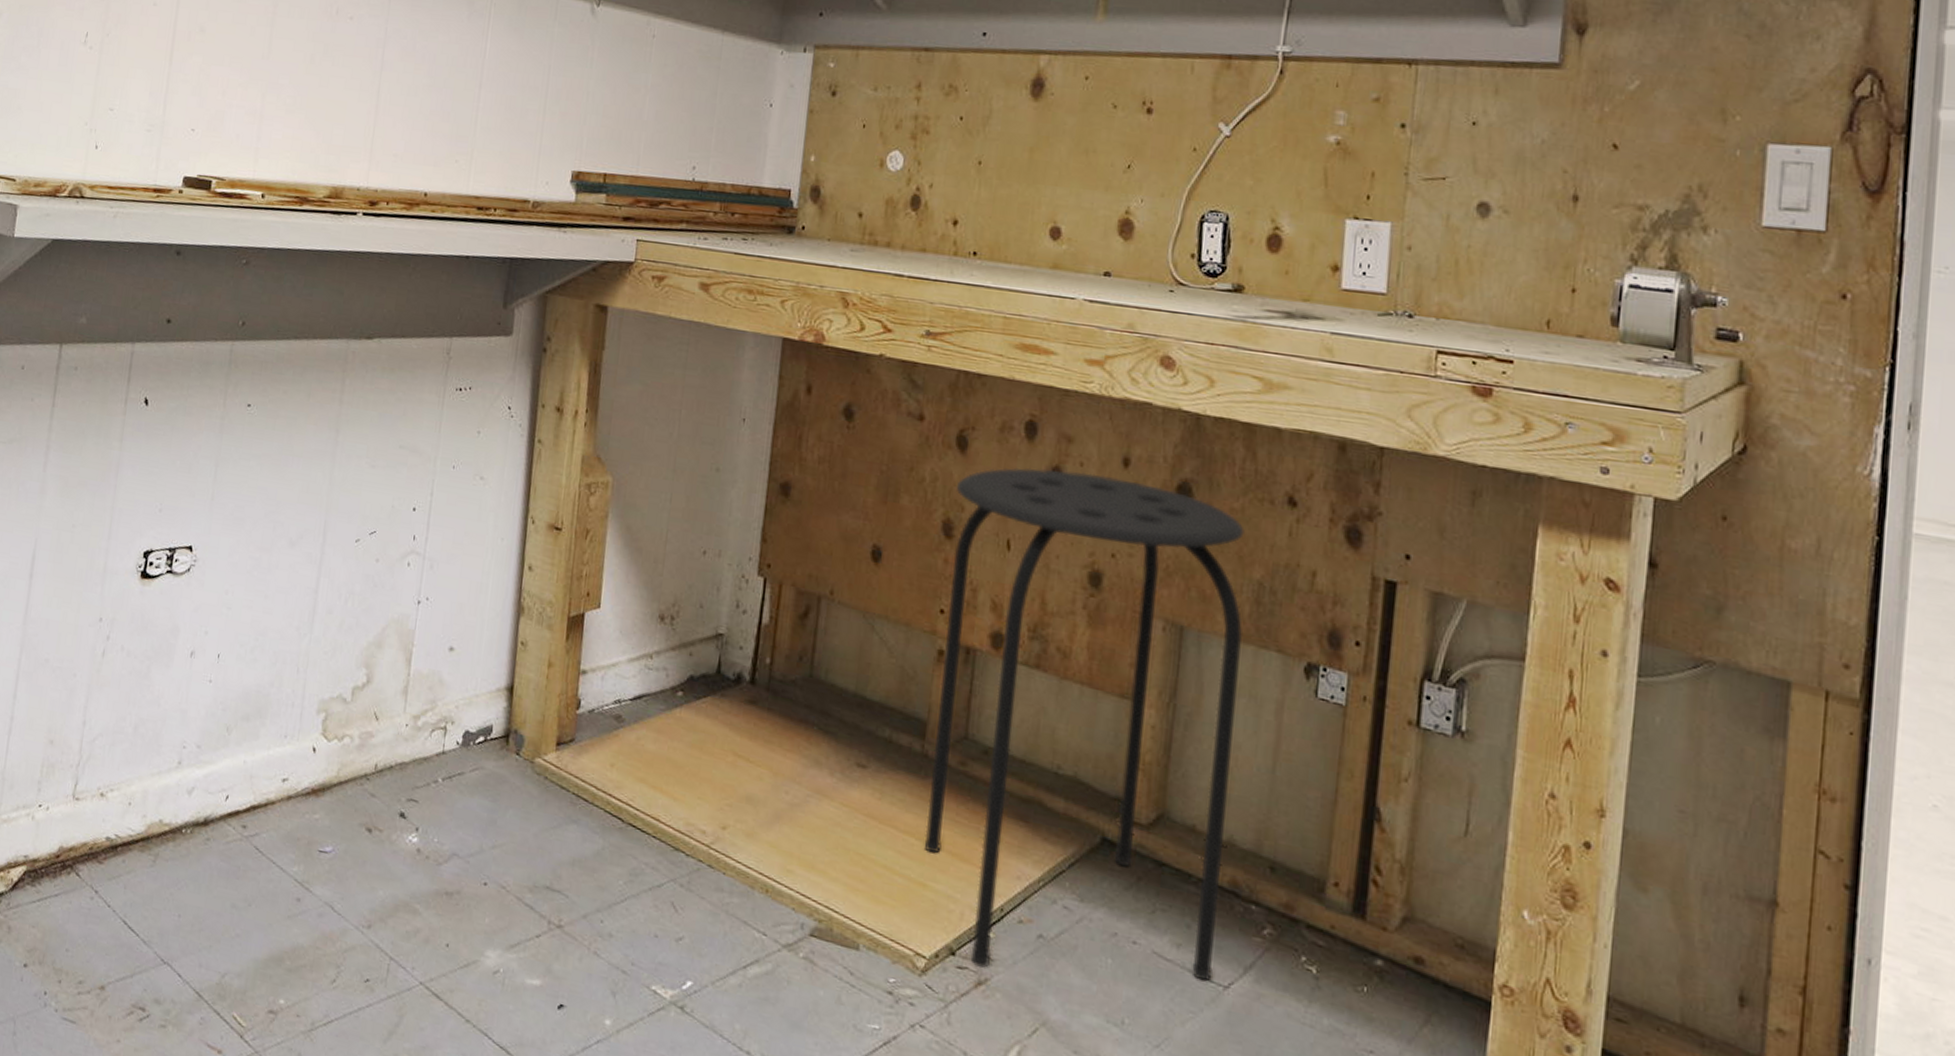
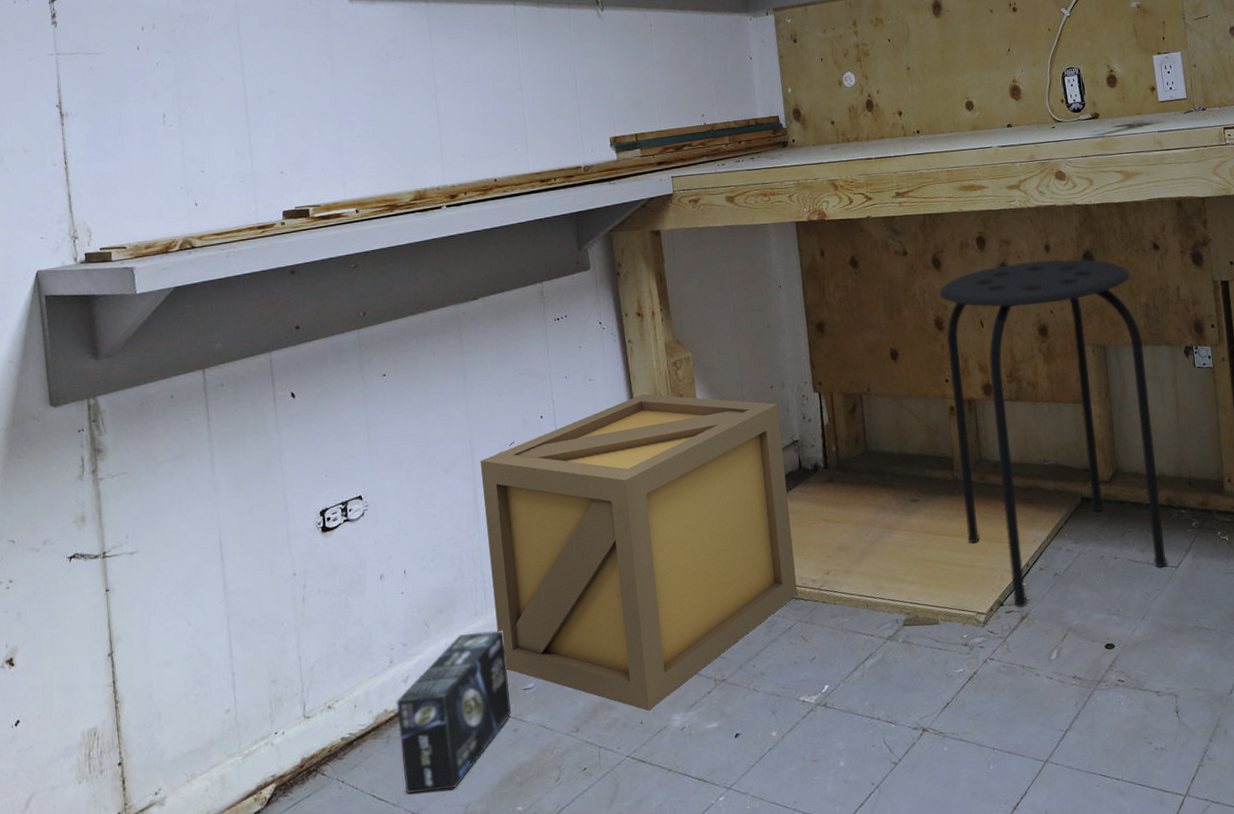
box: none [161,756,311,948] -> present [396,630,511,794]
wooden crate: none [304,514,707,933] -> present [480,394,798,711]

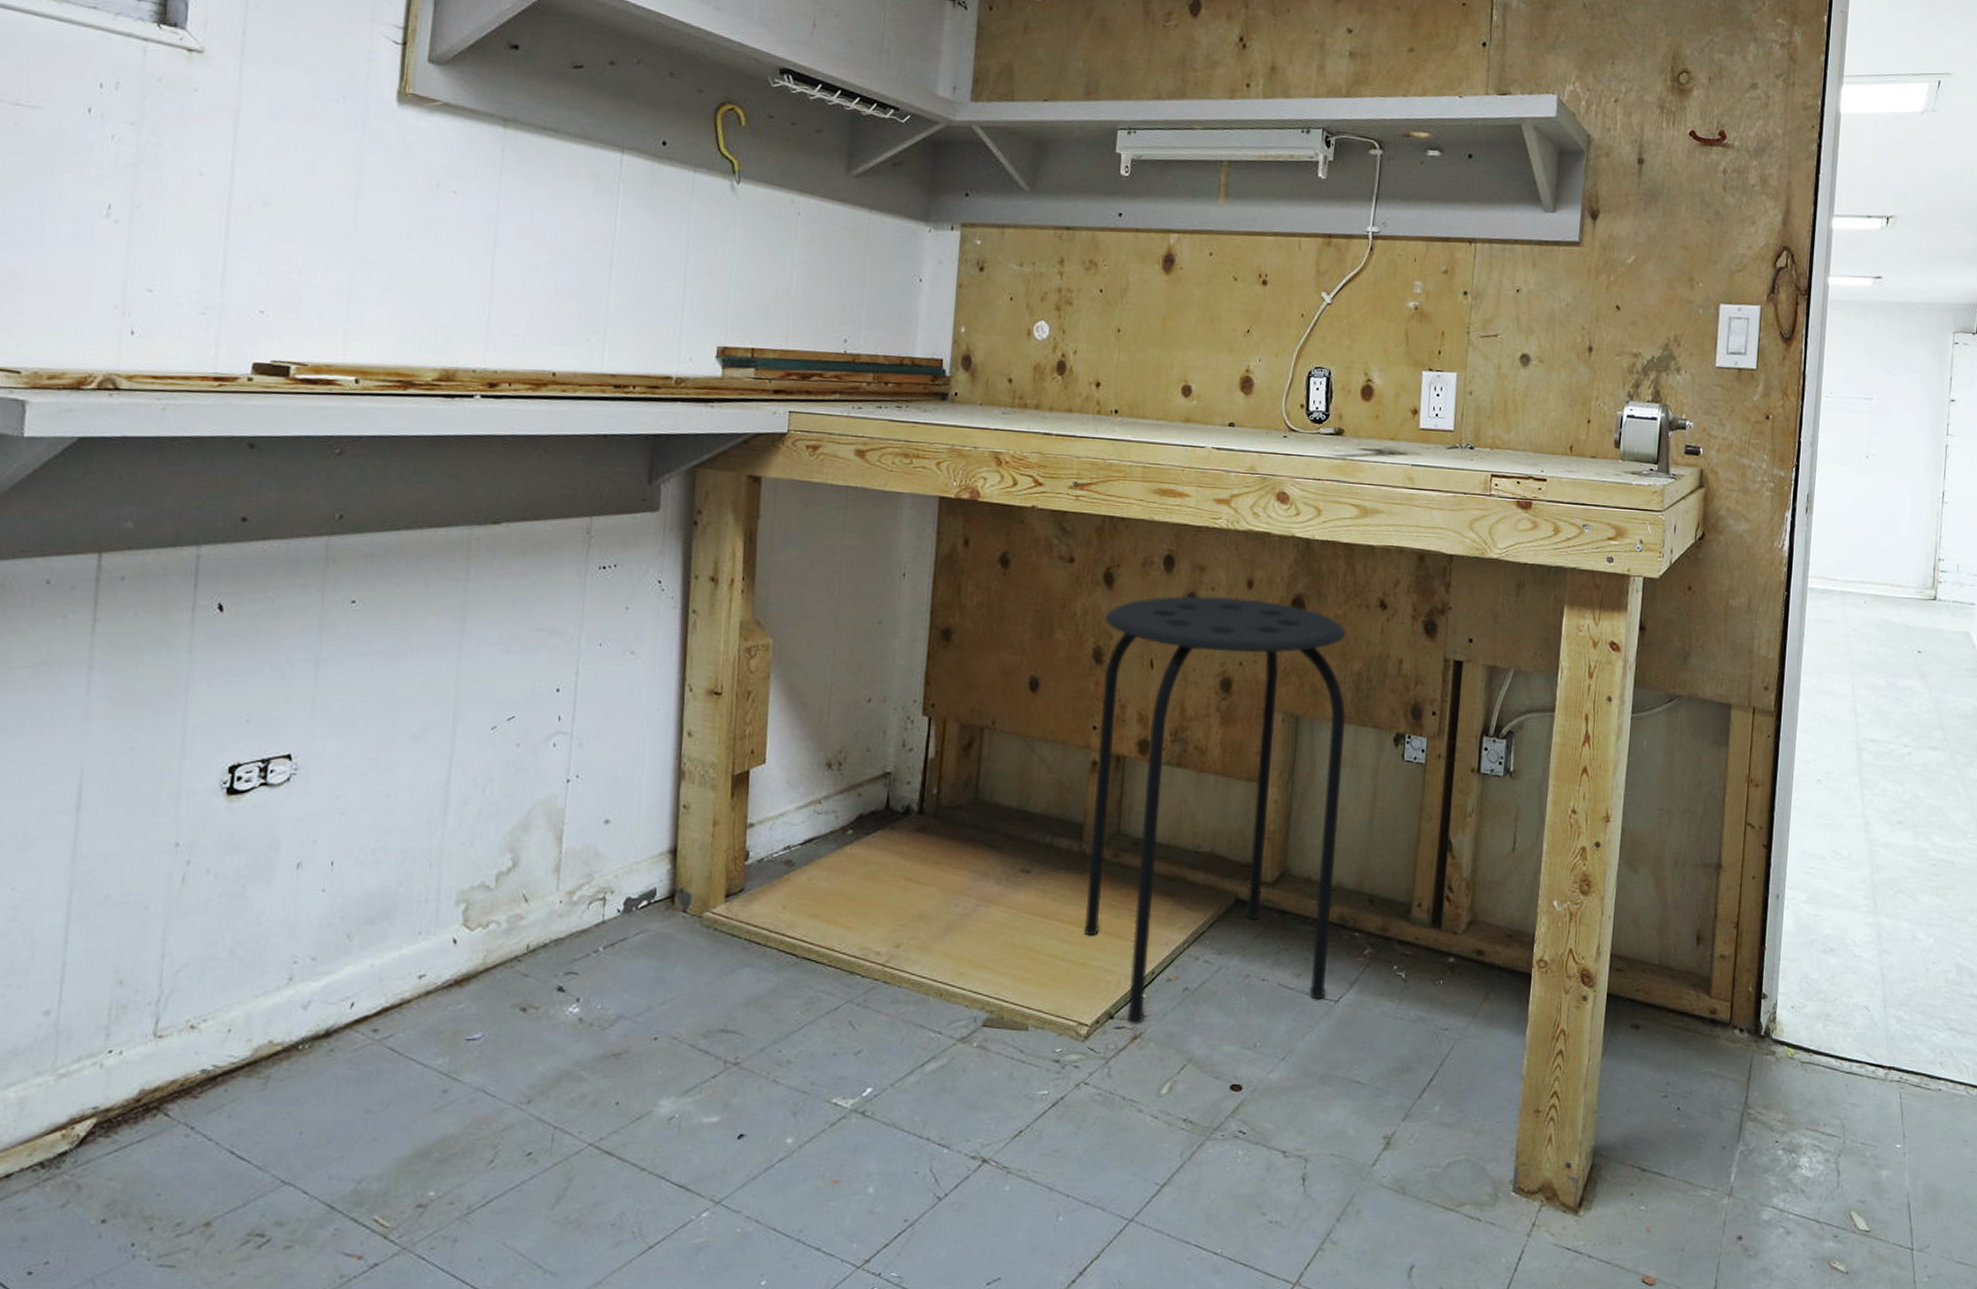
box: present [396,630,511,794] -> none [278,956,452,1157]
wooden crate: present [480,394,798,711] -> none [445,681,873,1089]

